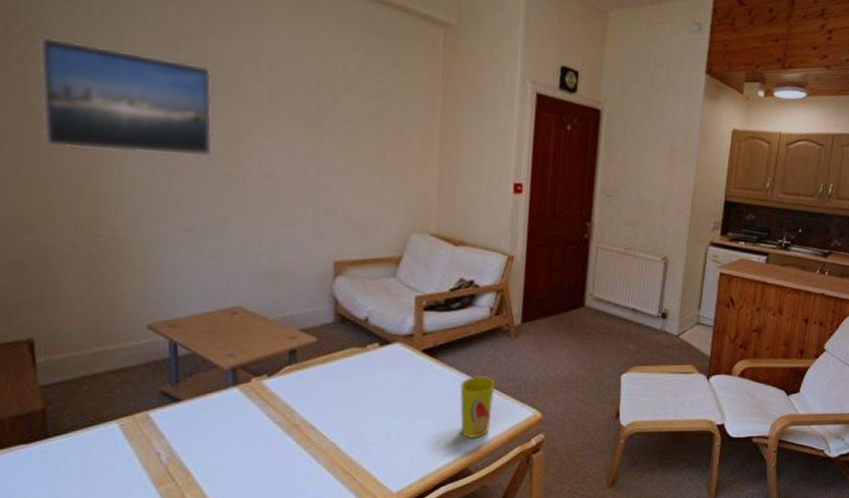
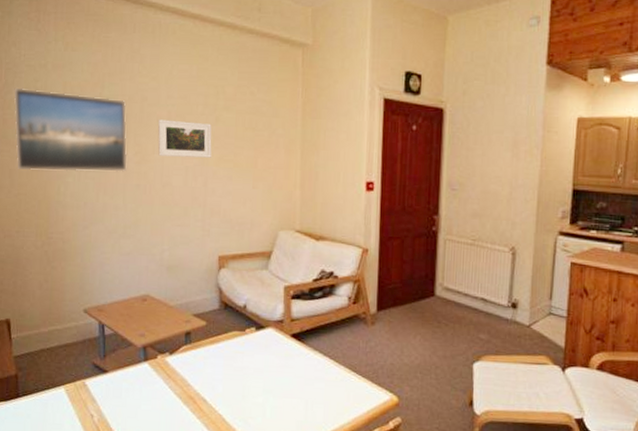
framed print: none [255,95,328,146] -> present [157,119,212,158]
cup: present [460,376,496,438] -> none [324,360,355,418]

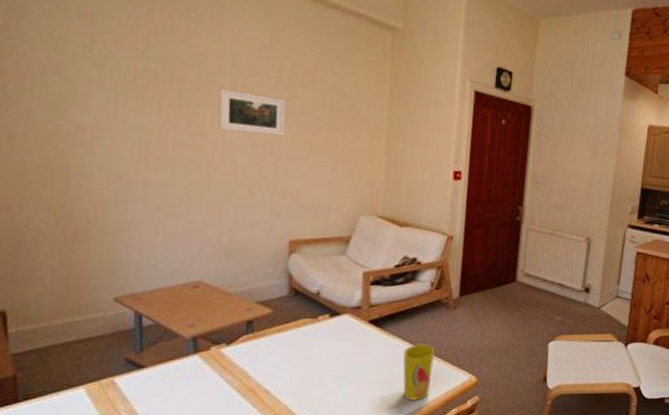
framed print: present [13,87,128,172] -> none [17,34,179,145]
cup: none [324,360,355,418] -> present [403,344,435,401]

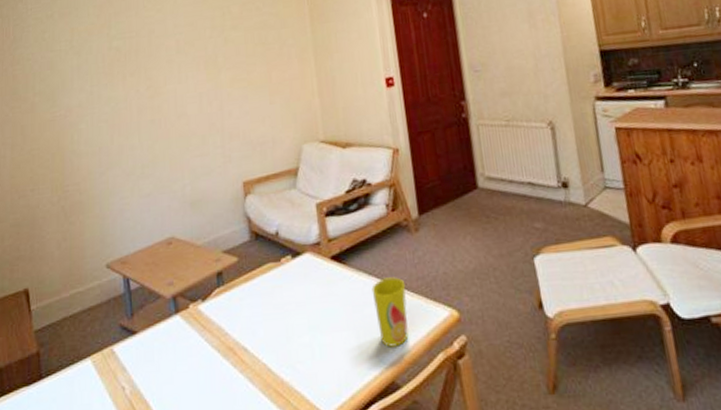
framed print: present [218,89,286,136] -> none [166,45,224,87]

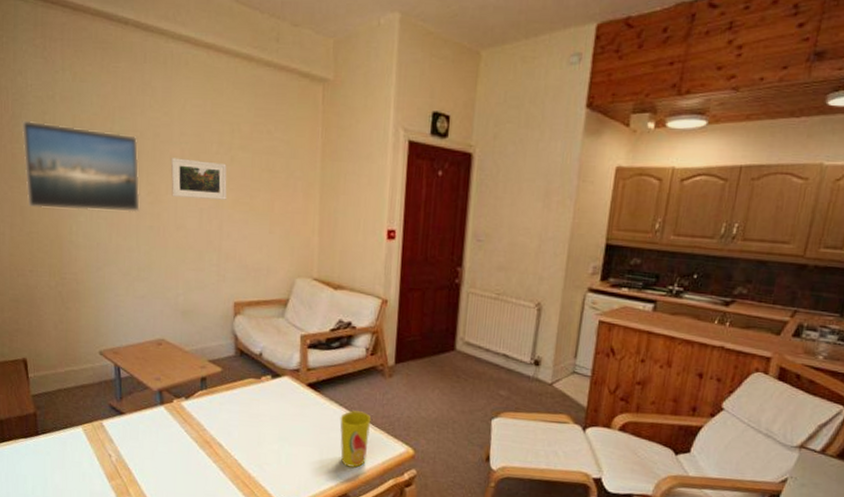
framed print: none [22,36,140,124] -> present [21,120,140,213]
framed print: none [166,45,224,87] -> present [170,157,227,200]

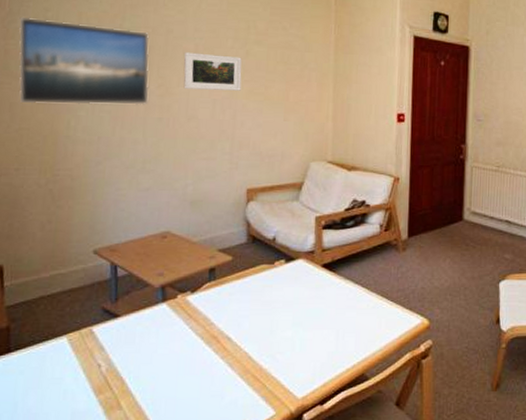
cup: present [340,410,371,468] -> none [355,287,387,346]

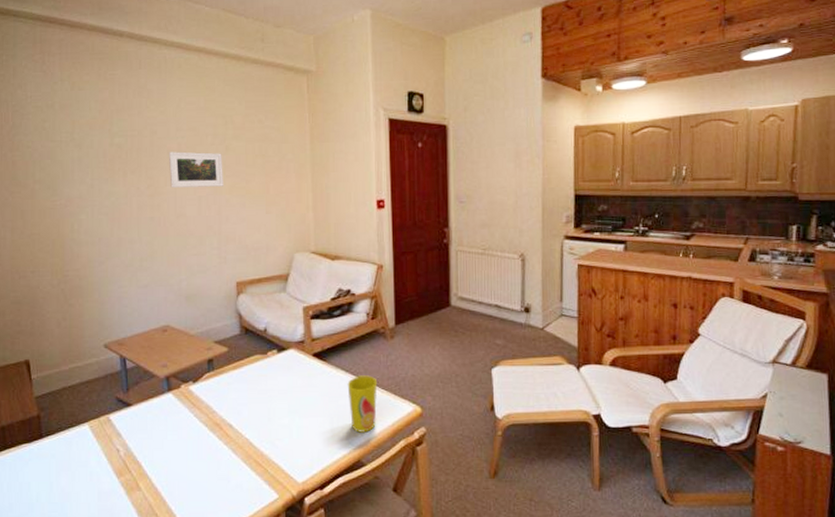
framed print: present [18,17,150,105] -> none [22,129,140,211]
cup: none [355,287,387,346] -> present [347,375,378,433]

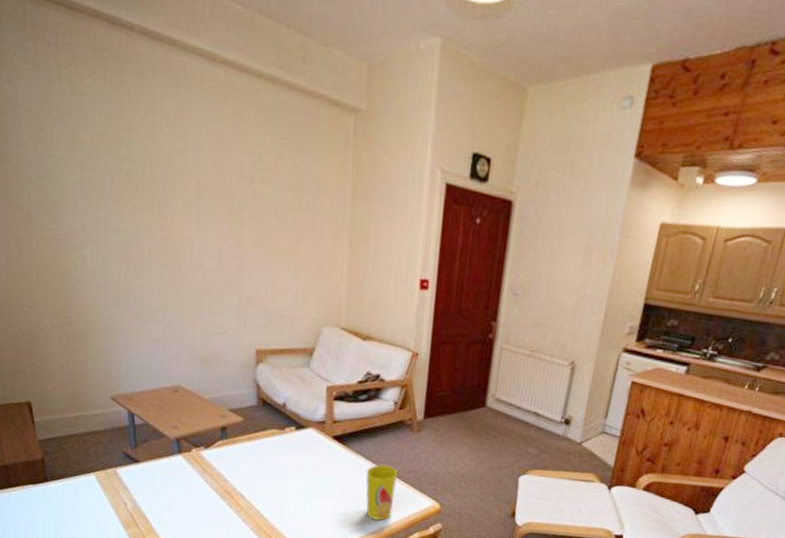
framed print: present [168,151,223,188] -> none [185,189,248,239]

